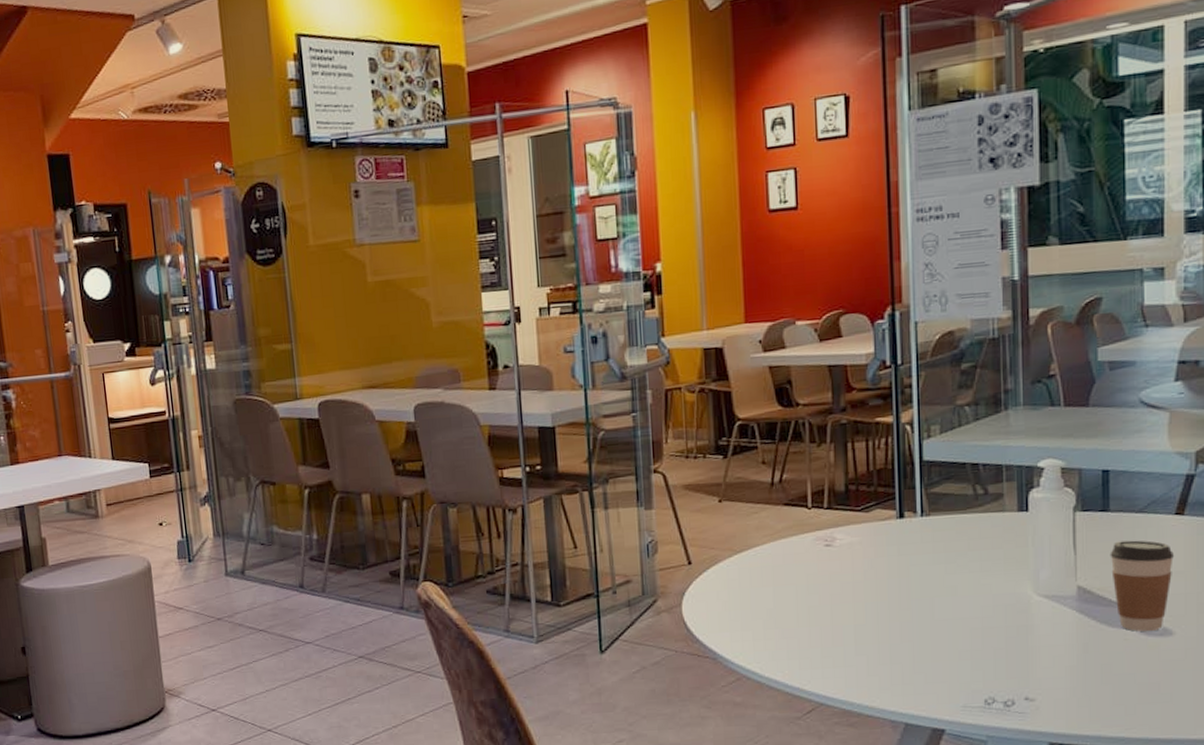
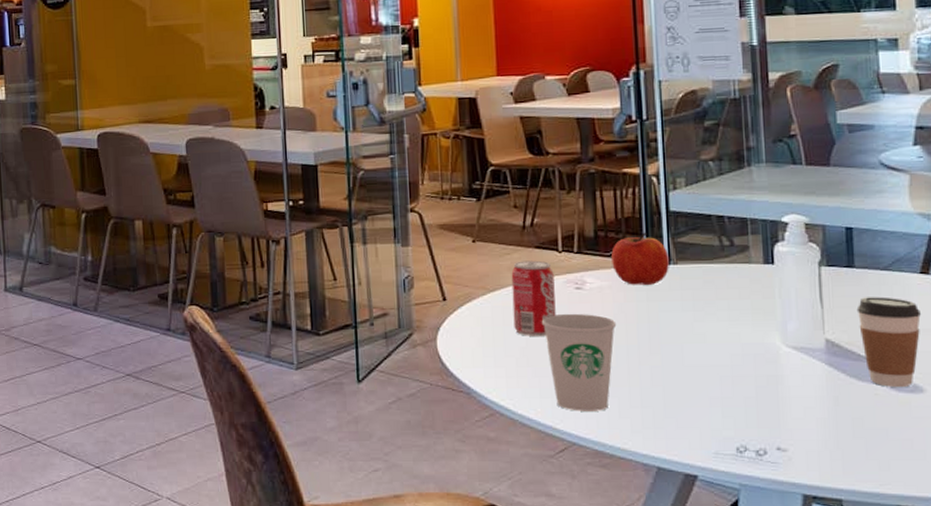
beverage can: none [759,518,805,598] -> present [511,260,556,337]
paper cup: none [789,571,867,672] -> present [541,313,617,411]
apple: none [862,483,923,540] -> present [611,232,670,285]

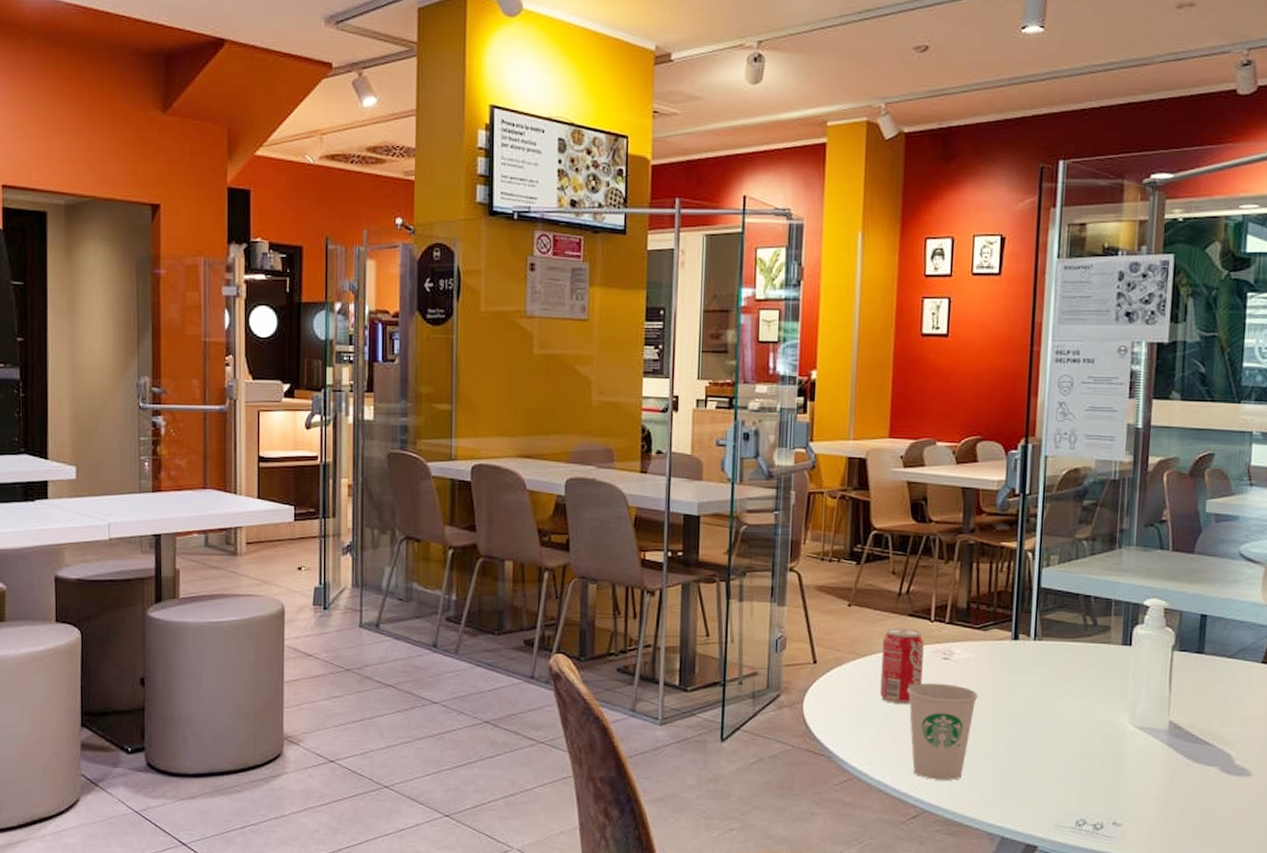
apple: present [611,232,670,285] -> none [980,606,1036,659]
coffee cup: present [856,297,922,387] -> none [1201,683,1259,770]

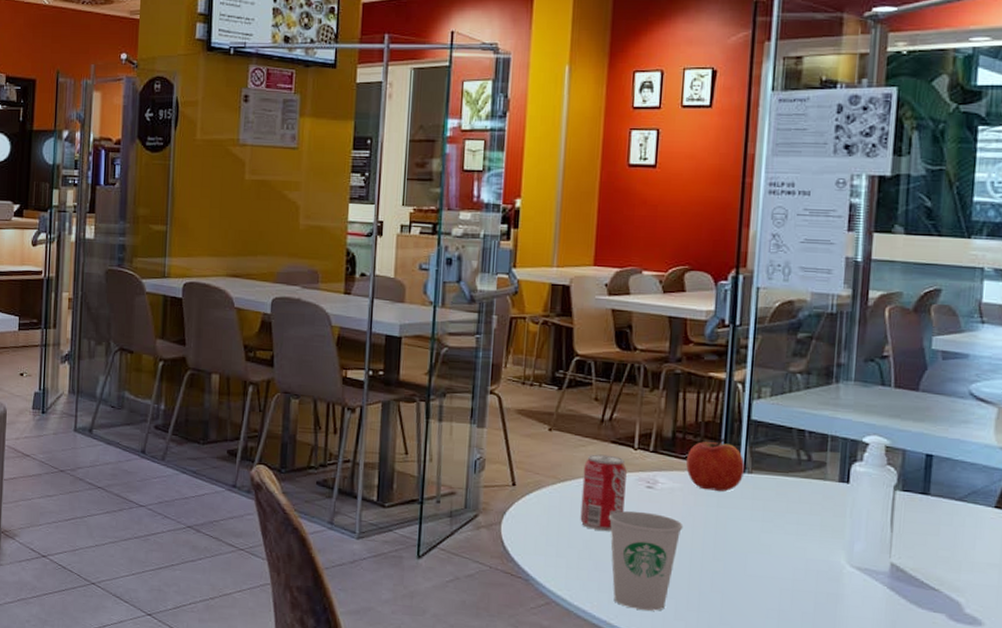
apple: none [980,606,1036,659] -> present [686,438,745,492]

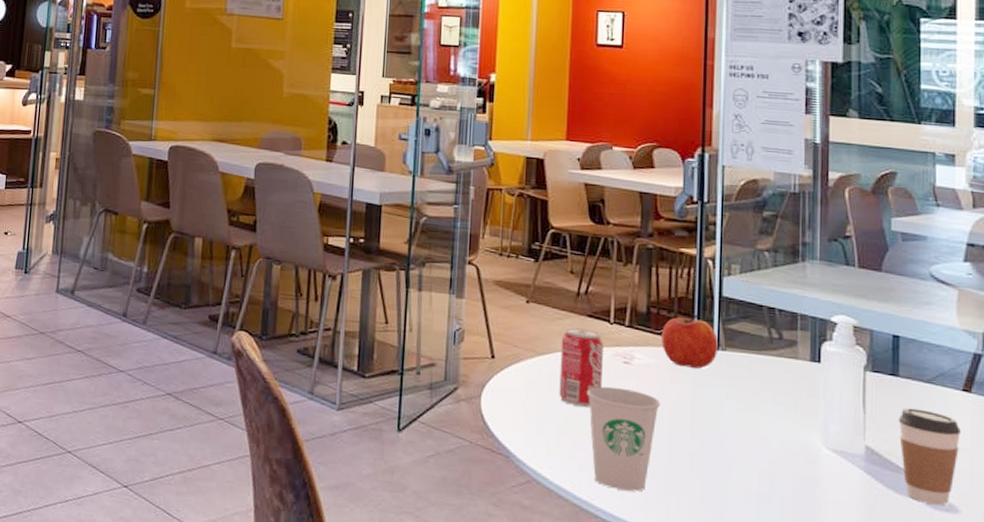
coffee cup: none [926,525,991,619] -> present [898,407,962,505]

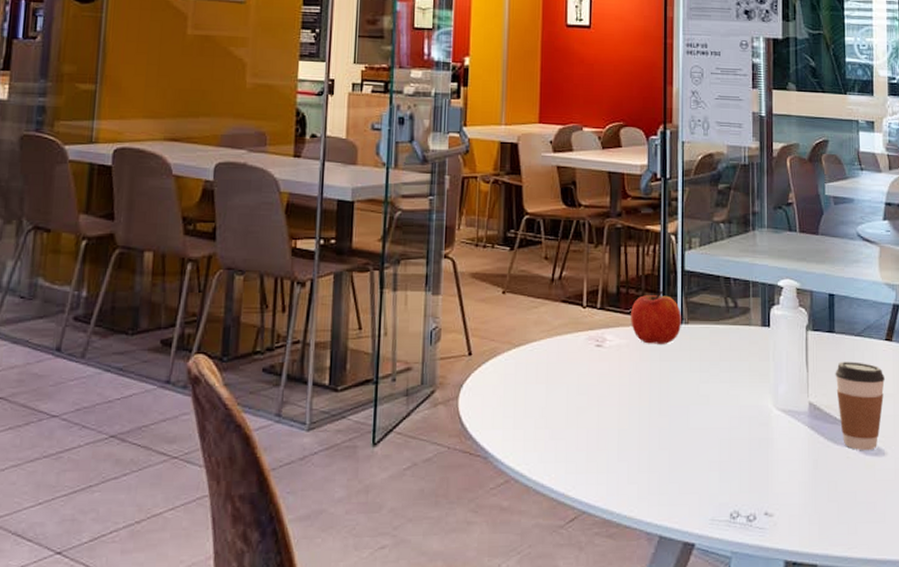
beverage can: present [559,327,604,408] -> none [535,315,577,397]
paper cup: present [586,386,661,492] -> none [562,372,631,477]

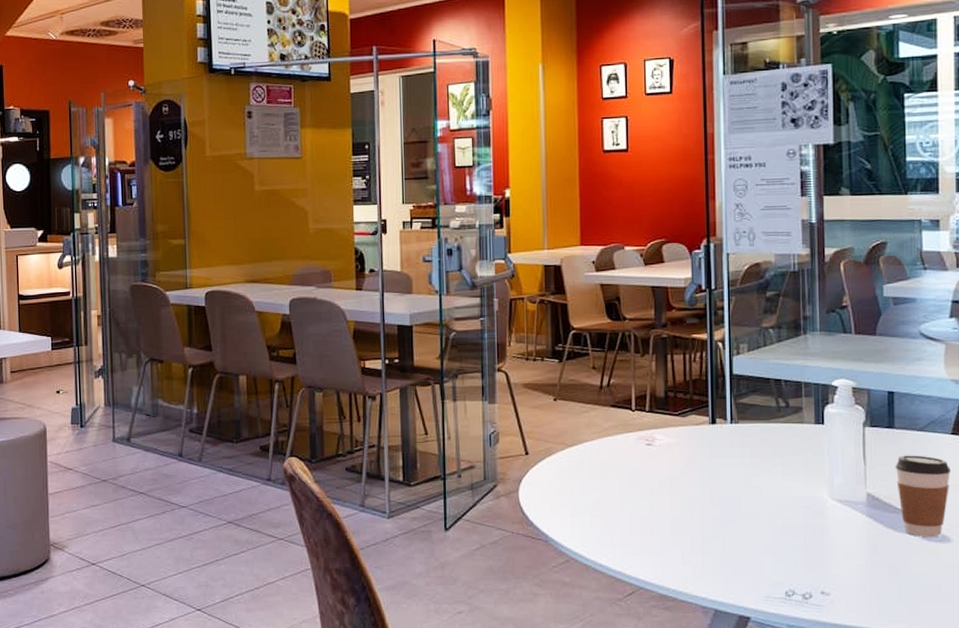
apple: present [631,290,682,344] -> none [680,393,732,442]

